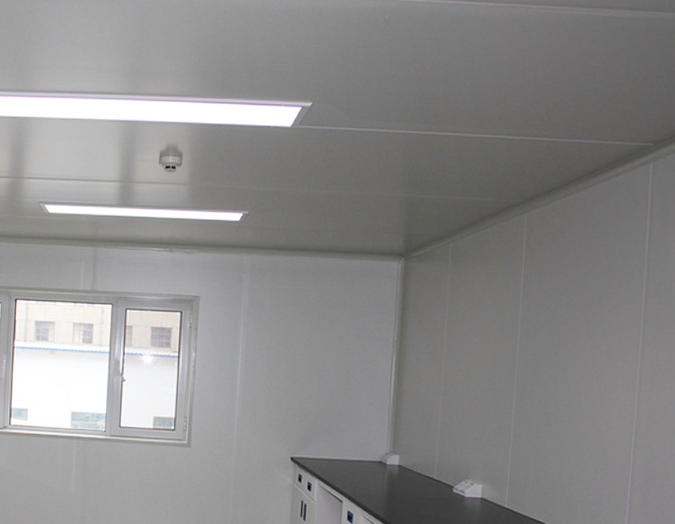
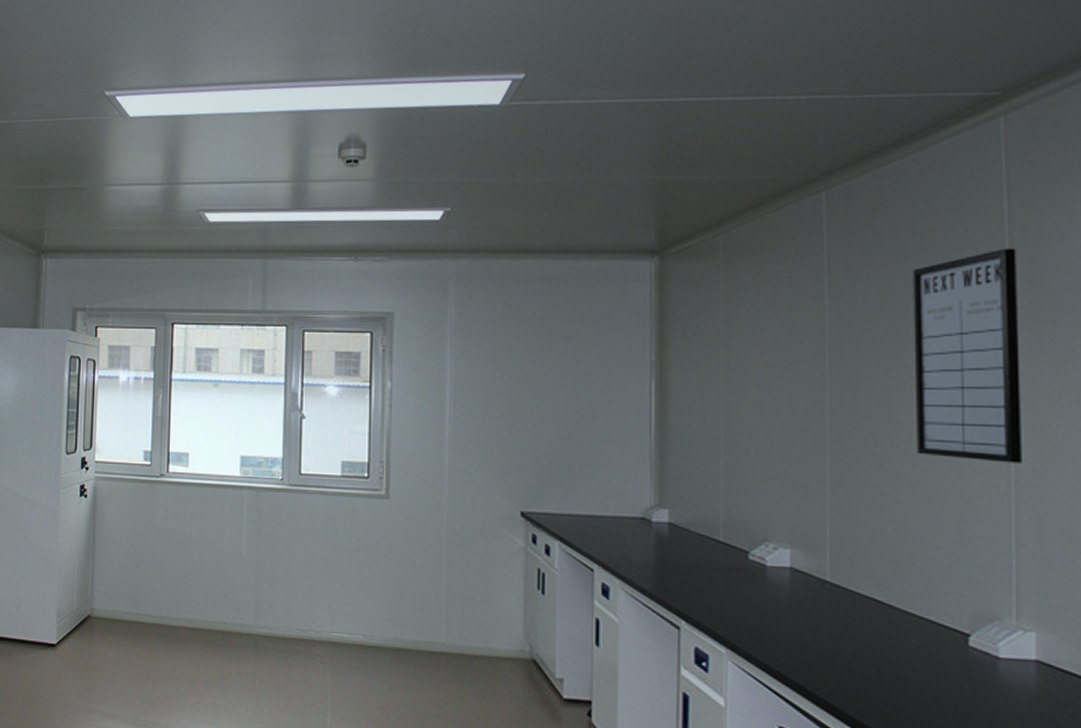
writing board: none [573,263,652,422] -> present [913,248,1022,463]

